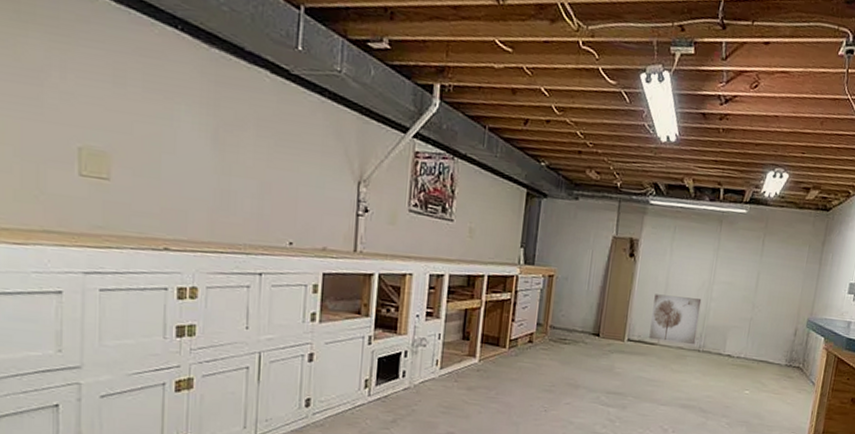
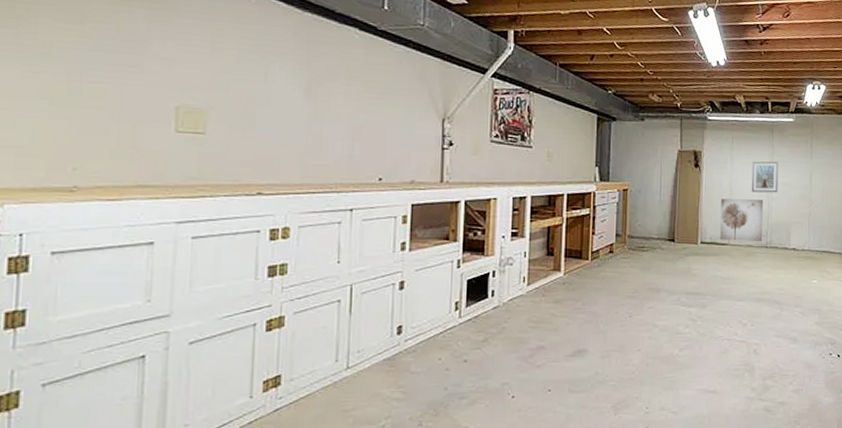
picture frame: none [689,255,724,293] -> present [751,161,779,193]

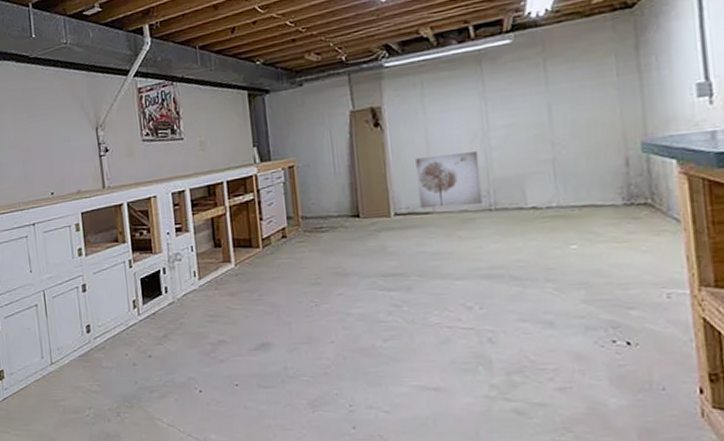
picture frame: present [751,161,779,193] -> none [454,99,499,144]

